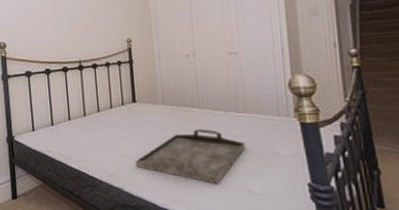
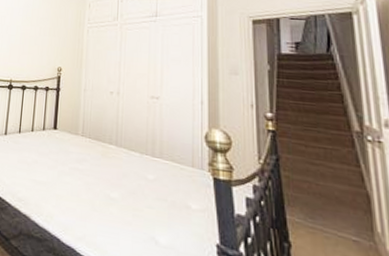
serving tray: present [135,129,246,185] -> none [47,166,158,229]

